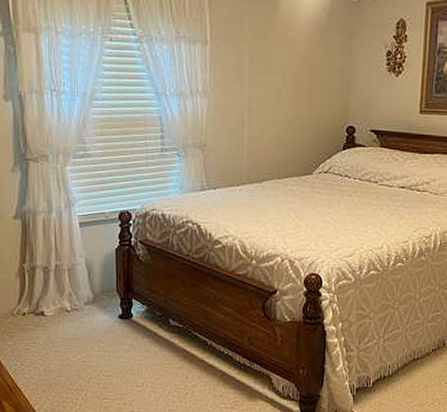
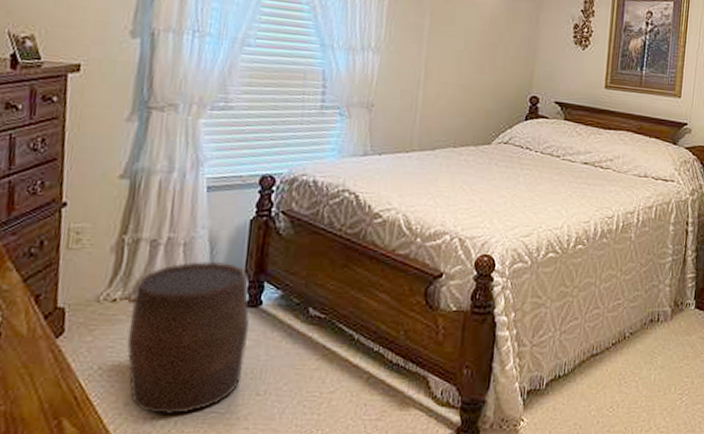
stool: none [37,282,125,400] -> present [126,261,250,416]

